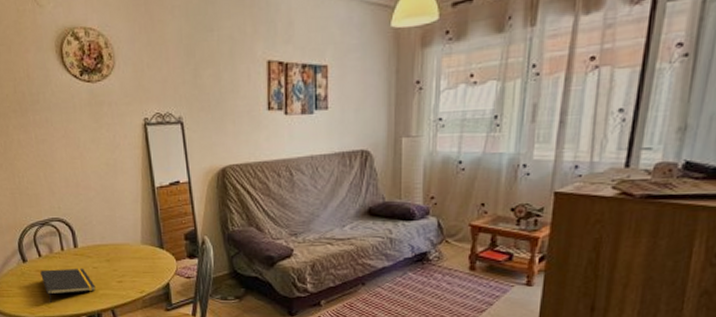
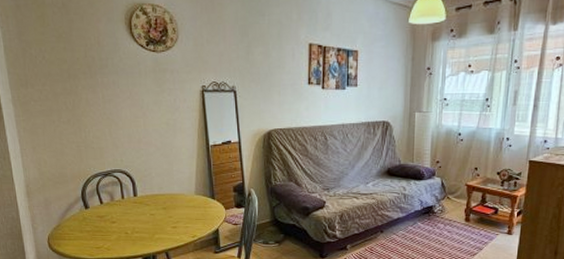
notepad: present [40,268,96,304] -> none [101,214,152,246]

